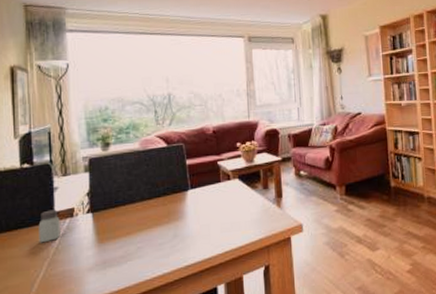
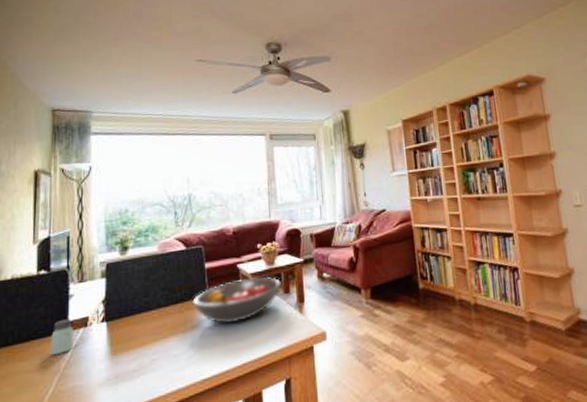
fruit bowl: none [175,173,260,216] -> present [192,276,281,323]

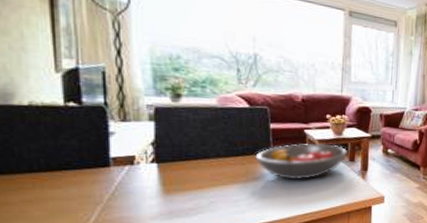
saltshaker: present [50,319,73,356] -> none [89,154,117,188]

